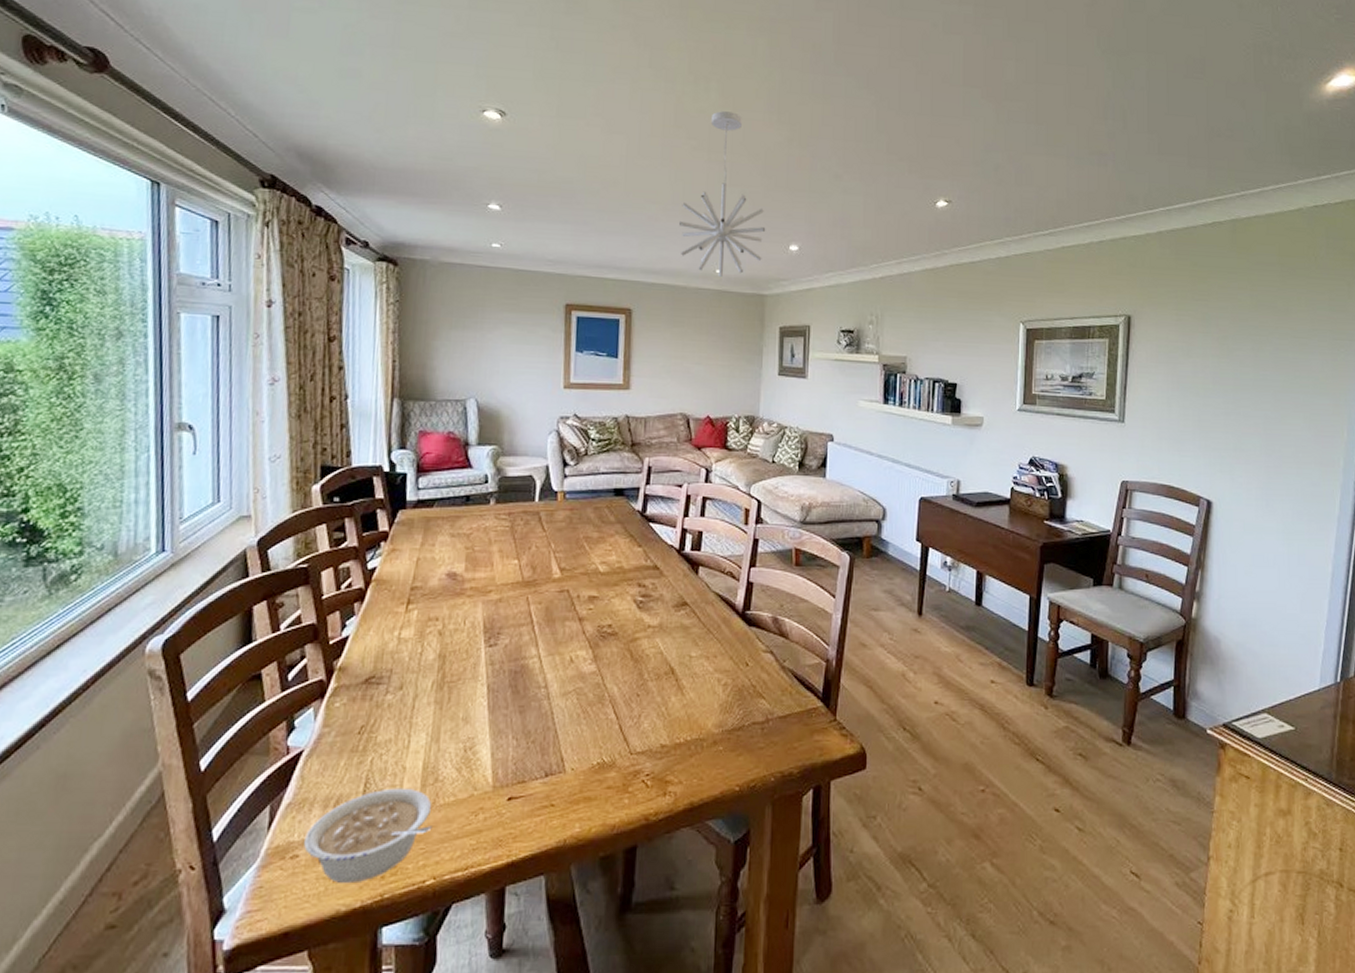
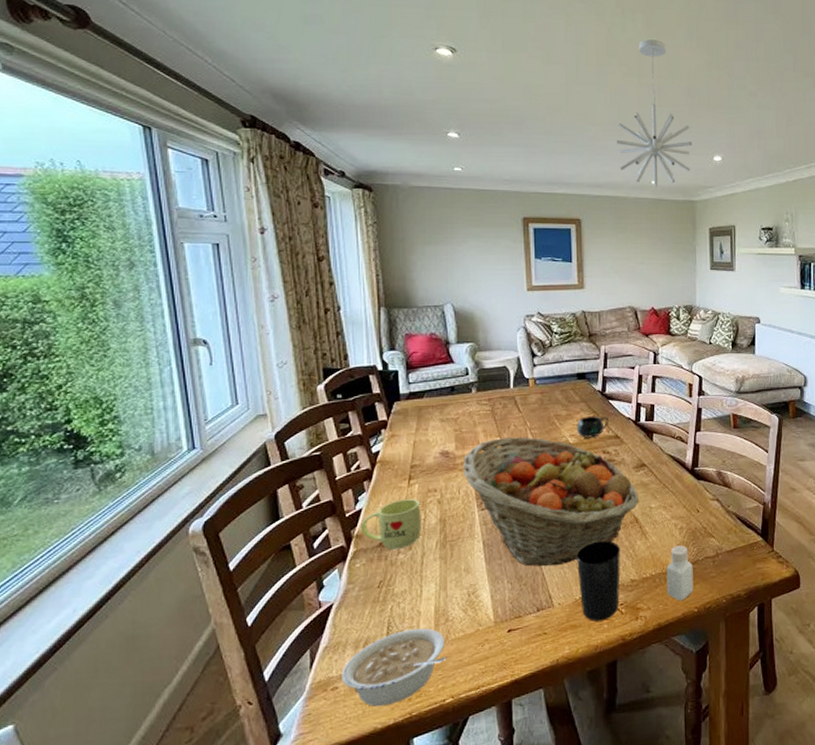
mug: none [345,628,418,688] -> present [360,499,421,550]
fruit basket: none [471,560,678,722] -> present [462,437,640,567]
cup: none [597,694,650,794] -> present [577,540,620,621]
mug: none [609,540,647,567] -> present [577,416,608,438]
pepper shaker: none [703,706,737,776] -> present [666,545,693,601]

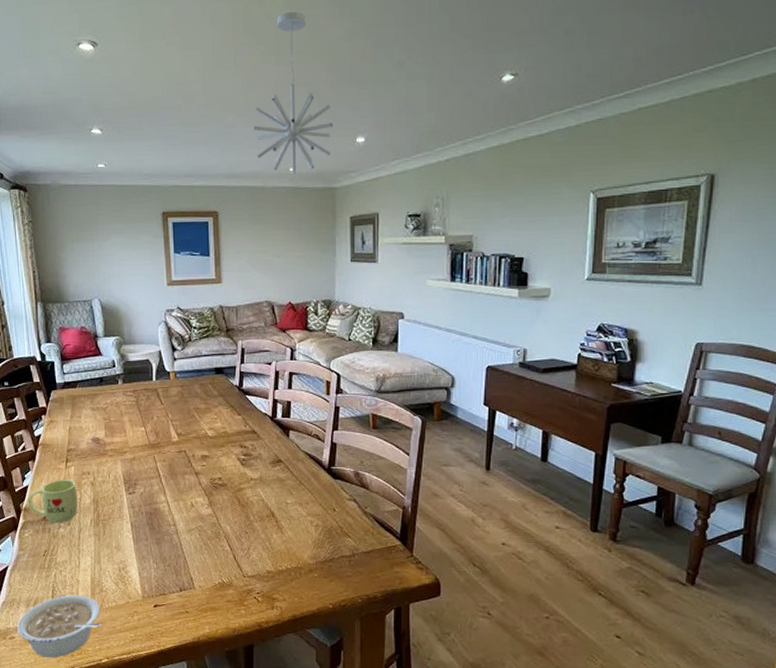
fruit basket: present [462,437,640,567] -> none [111,428,276,551]
mug: present [577,416,608,438] -> none [215,410,245,432]
cup: present [577,540,620,621] -> none [216,531,257,606]
pepper shaker: present [666,545,693,601] -> none [302,543,329,596]

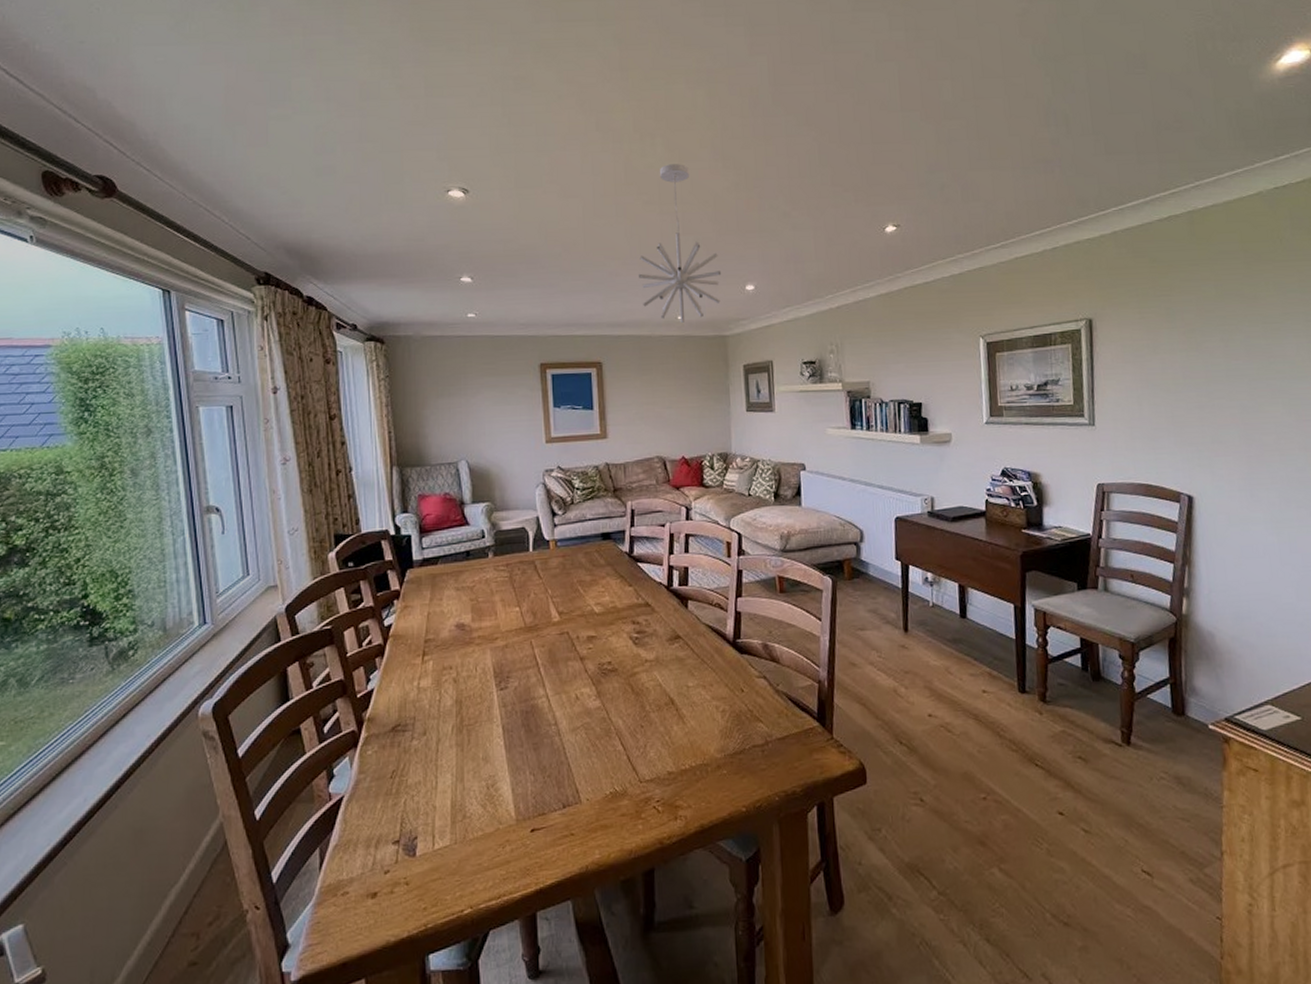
legume: present [16,594,102,658] -> none [351,825,465,916]
mug: present [27,480,78,524] -> none [372,677,436,735]

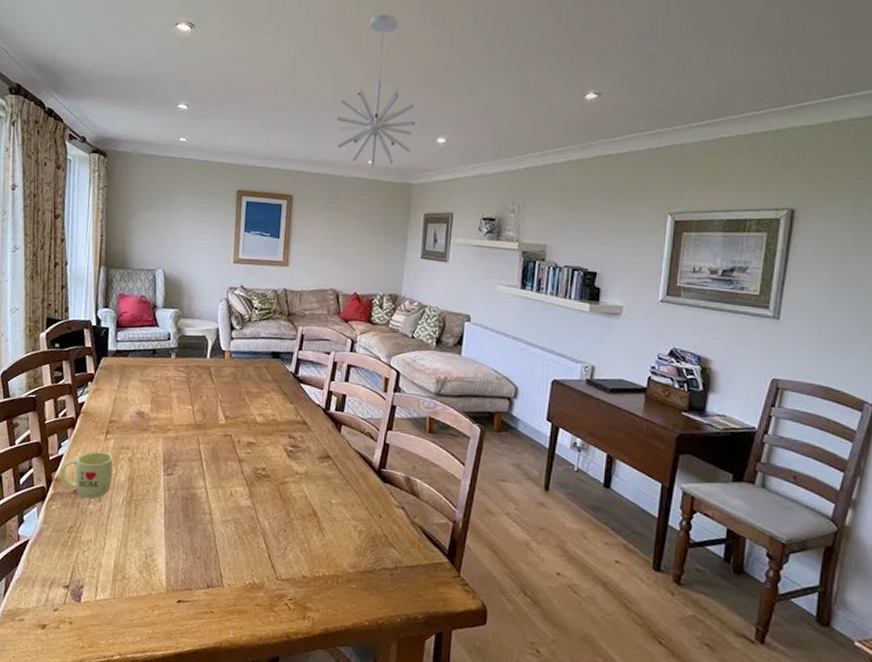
mug: none [372,677,436,735] -> present [60,451,113,499]

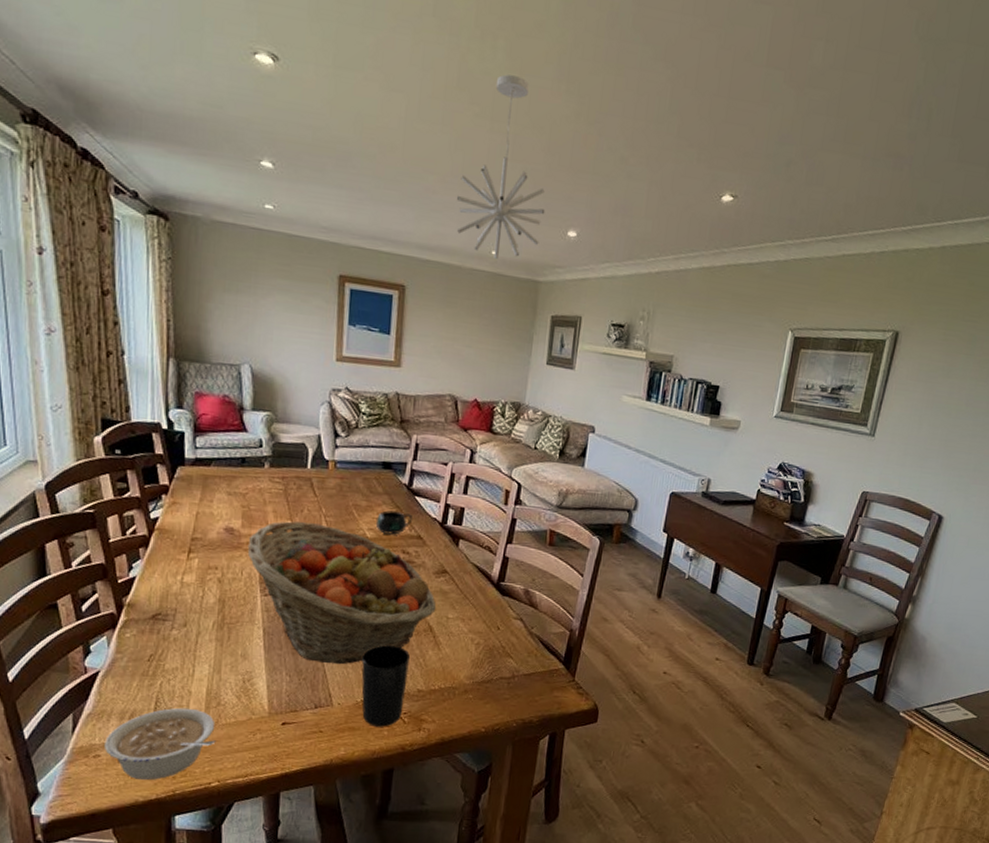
legume: none [27,578,120,648] -> present [103,707,216,780]
mug: present [60,451,113,499] -> none [133,572,199,625]
fruit basket: none [154,406,320,546] -> present [247,521,437,665]
cup: none [250,528,295,612] -> present [361,645,410,727]
mug: none [265,397,298,420] -> present [376,510,412,535]

